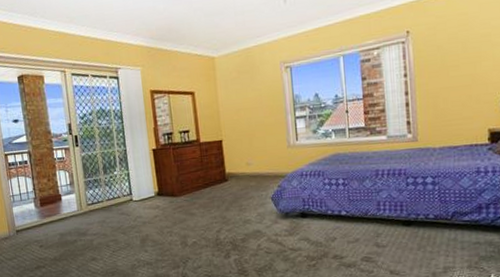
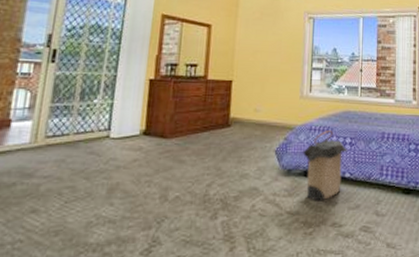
laundry hamper: none [296,174,342,238] -> present [302,131,349,201]

